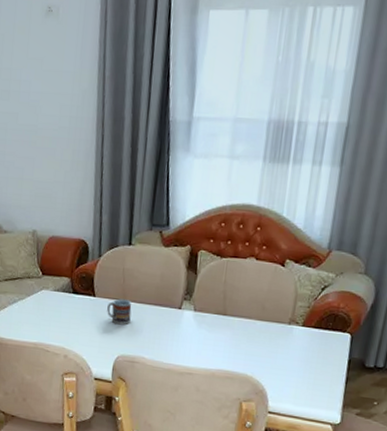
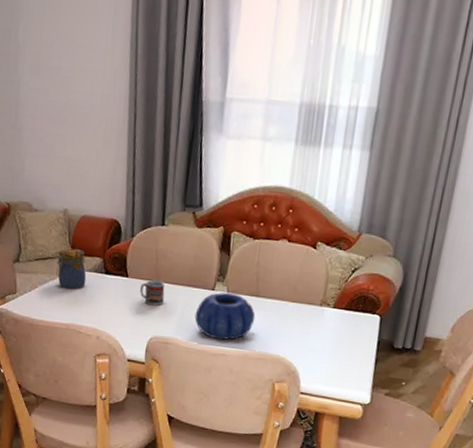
jar: none [25,268,55,310] -> present [56,248,87,290]
decorative bowl: none [161,311,223,359] -> present [194,292,256,341]

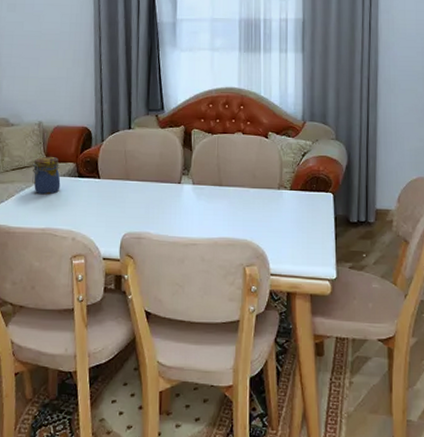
cup: present [140,279,166,306] -> none [112,179,135,203]
decorative bowl: present [194,292,256,341] -> none [164,184,221,230]

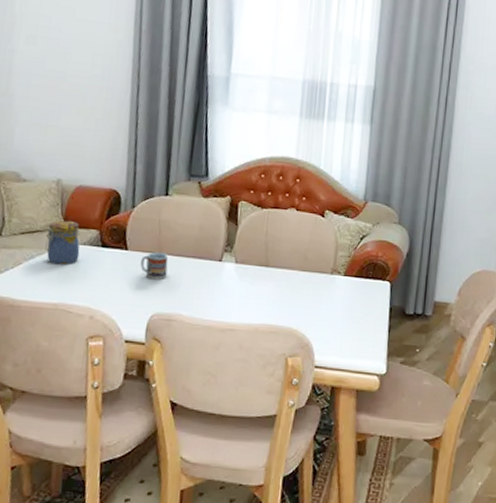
cup: none [112,179,135,203] -> present [140,252,169,280]

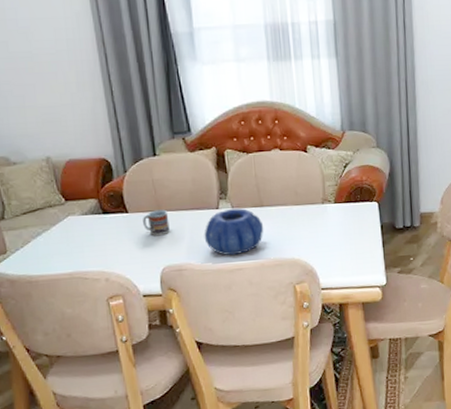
jar: present [45,220,80,265] -> none [46,194,84,238]
decorative bowl: none [200,263,266,315] -> present [204,208,264,256]

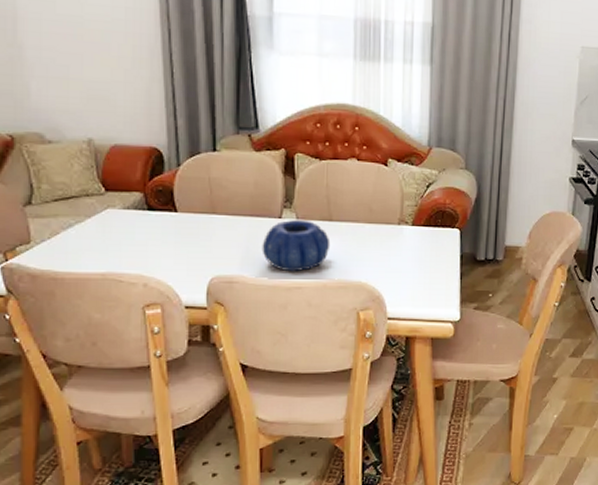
cup: present [143,209,170,237] -> none [193,212,224,242]

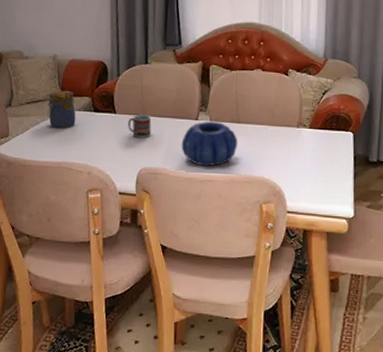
jar: none [82,183,124,232] -> present [47,90,76,129]
cup: none [193,212,224,242] -> present [128,114,152,139]

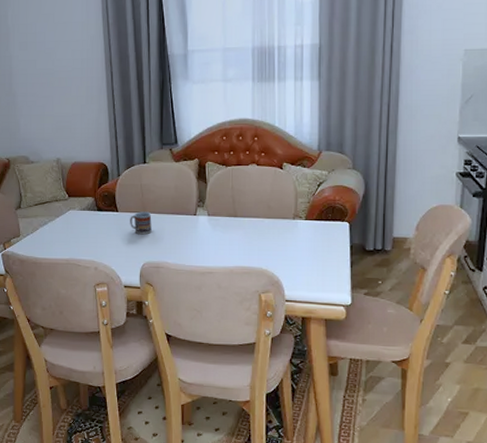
jar: present [47,90,76,129] -> none [53,191,81,228]
decorative bowl: present [181,121,238,167] -> none [181,216,236,260]

